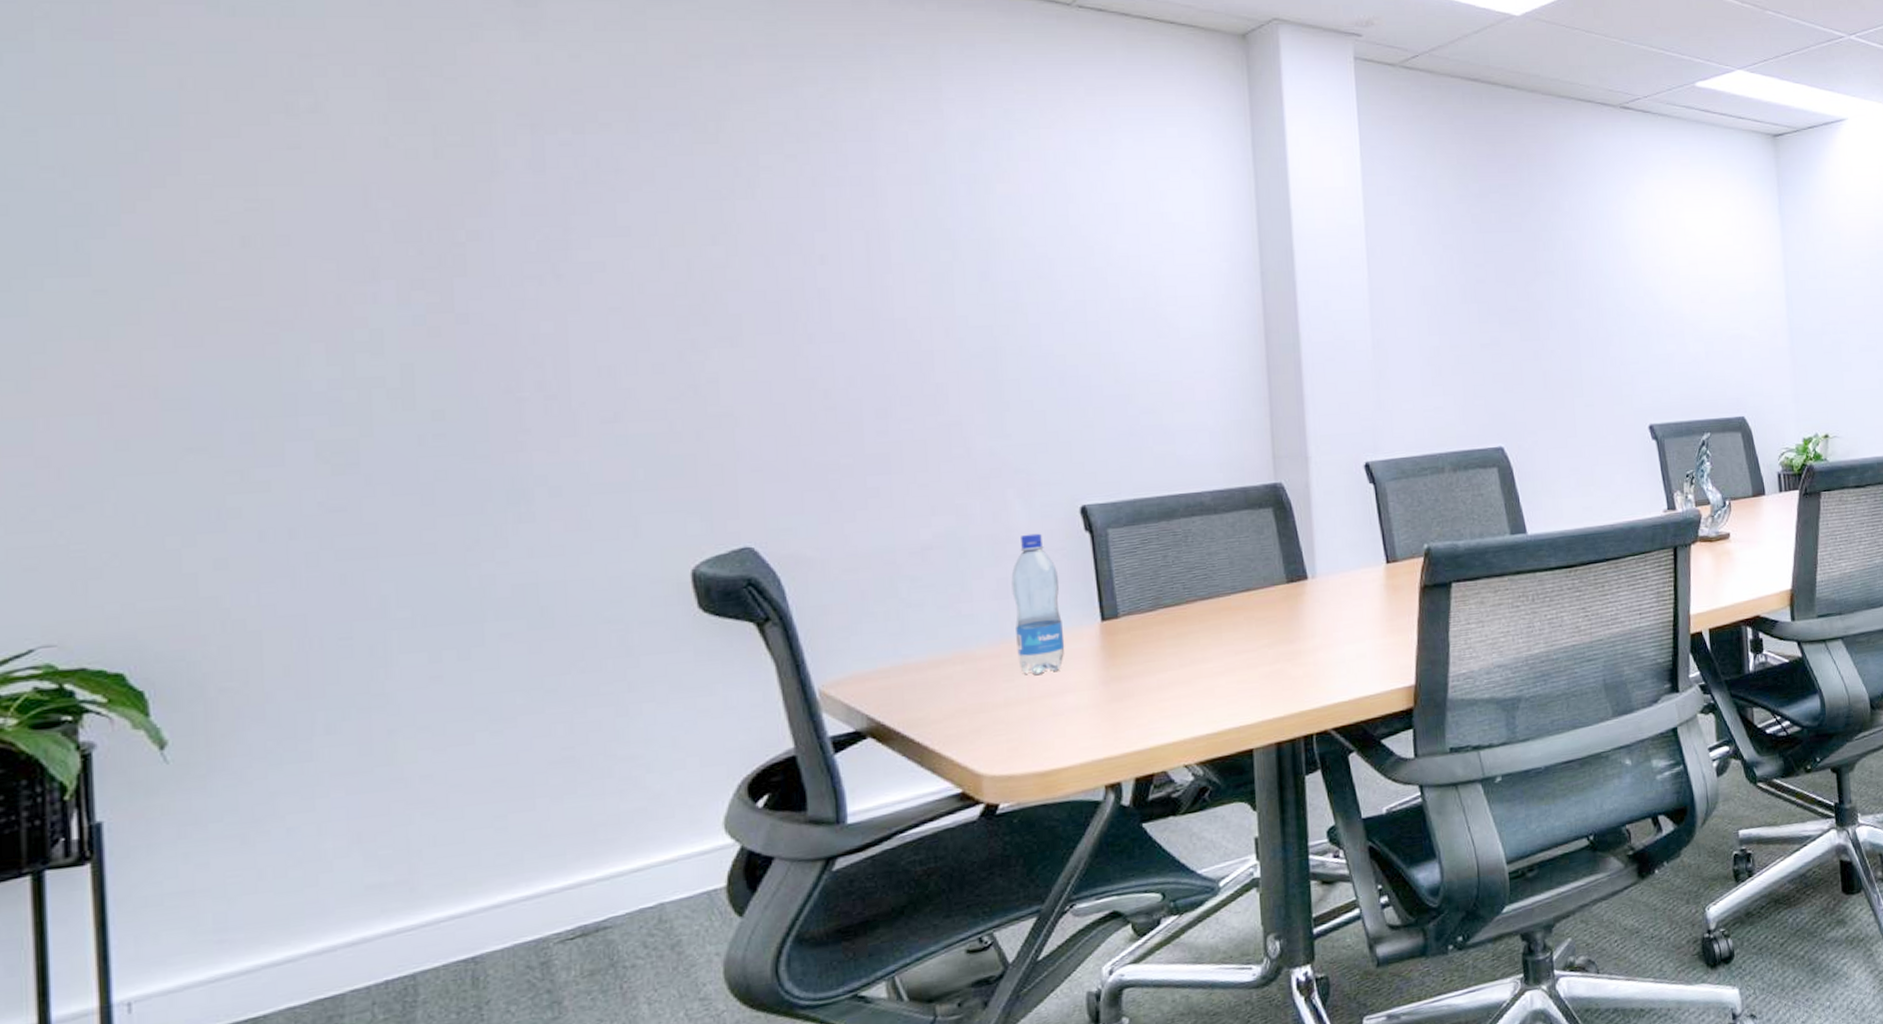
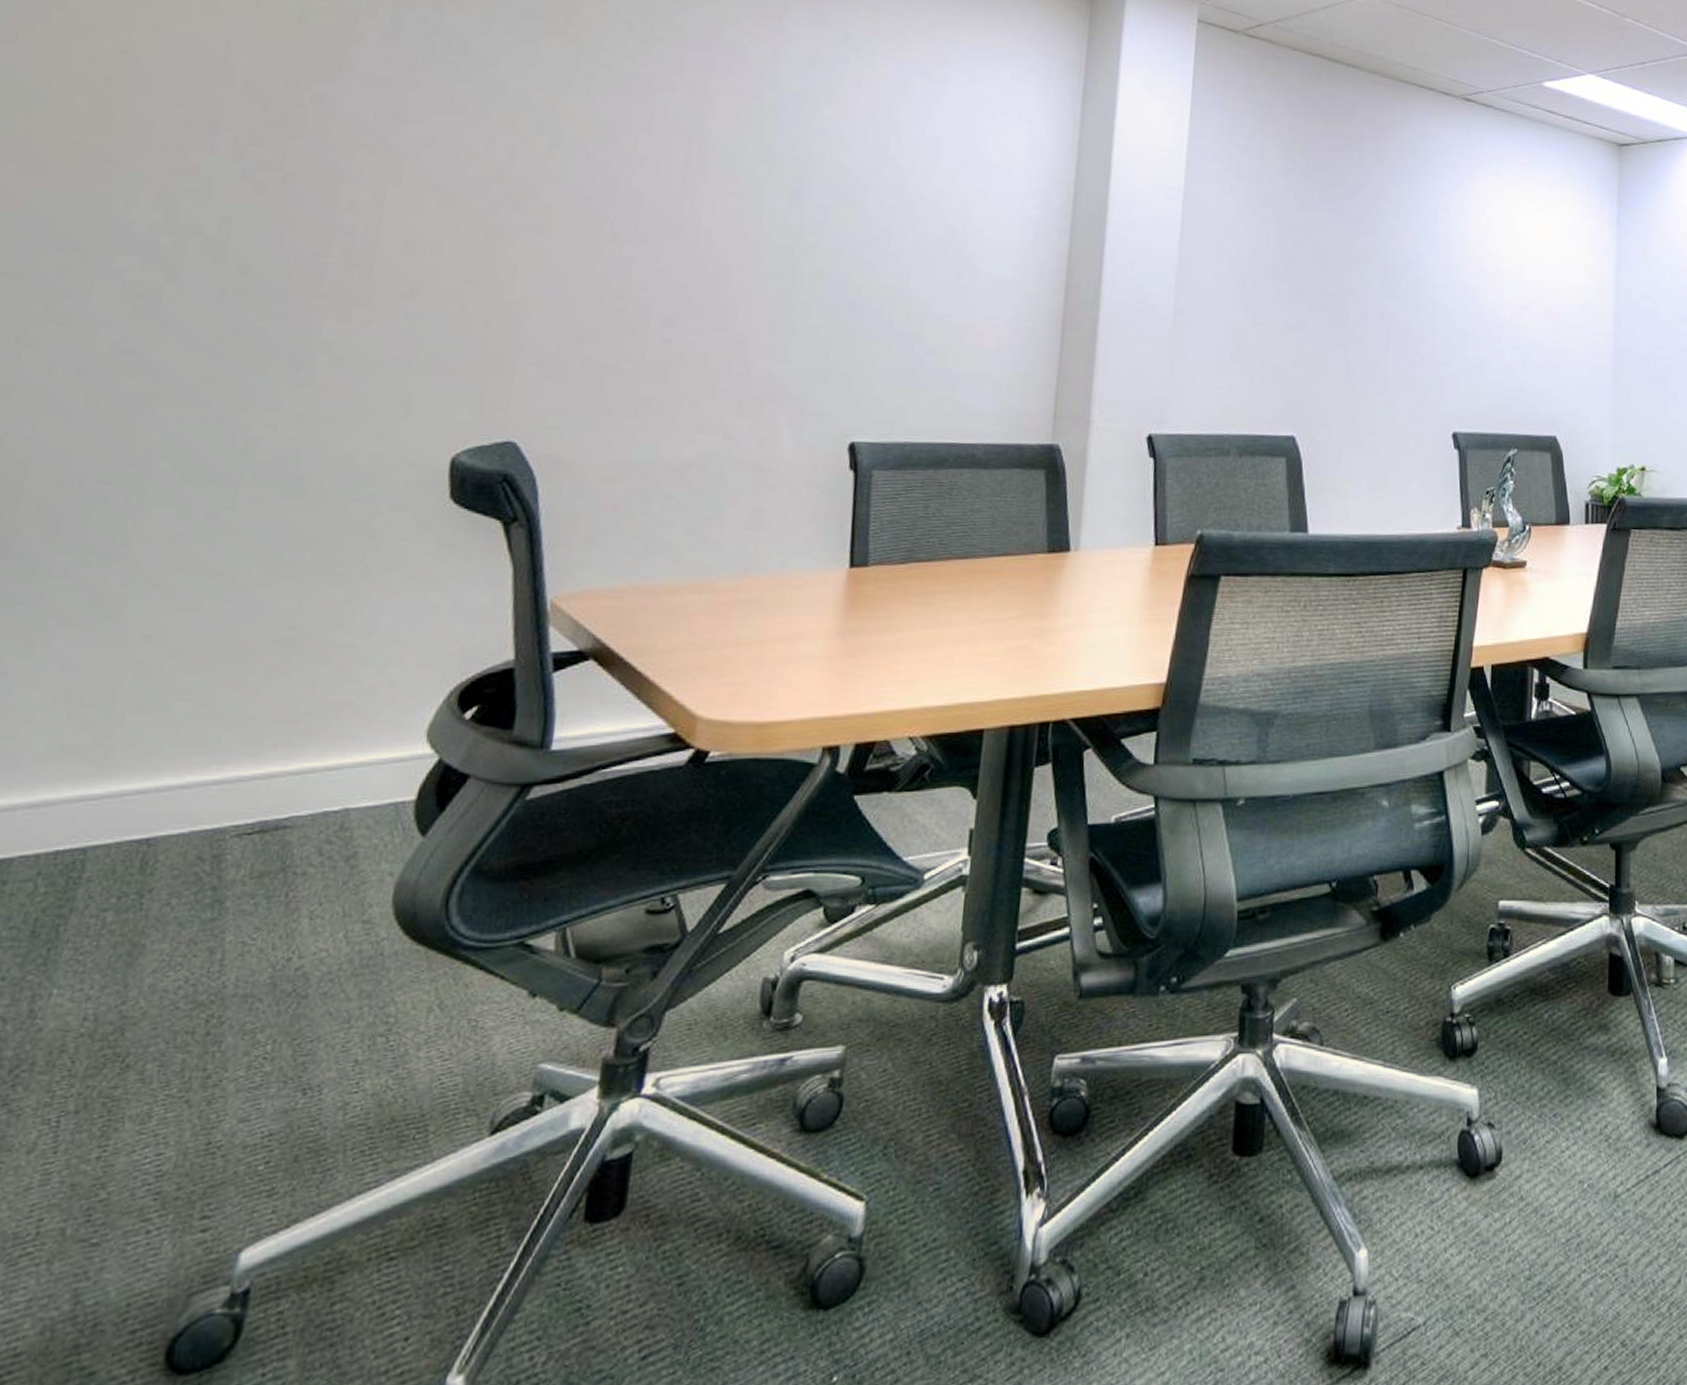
bottle: present [1011,533,1065,676] -> none [757,465,814,617]

